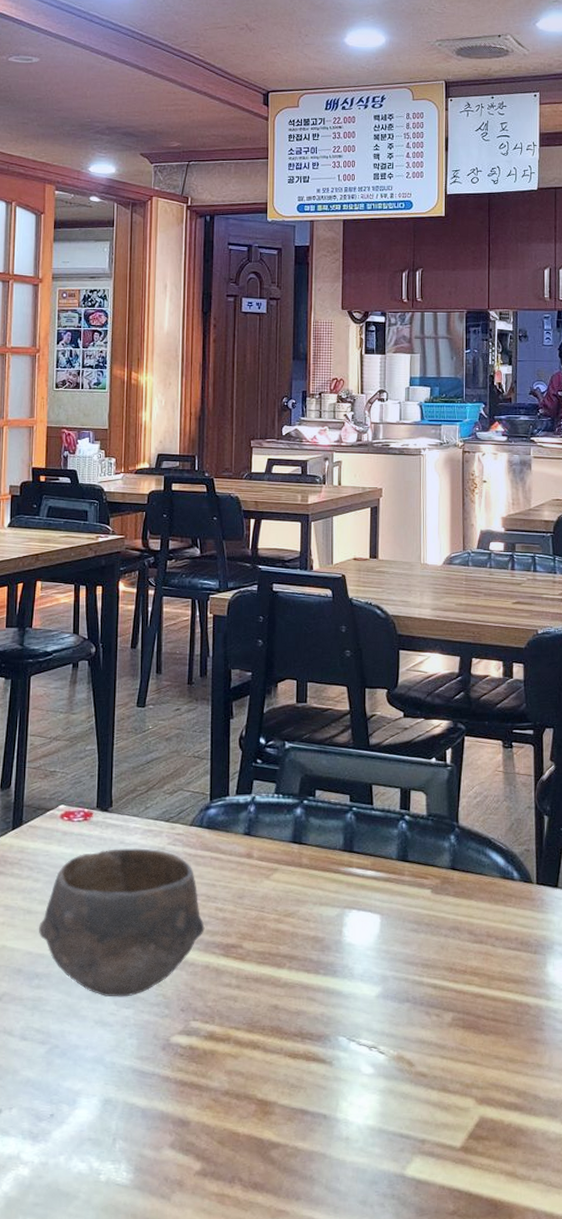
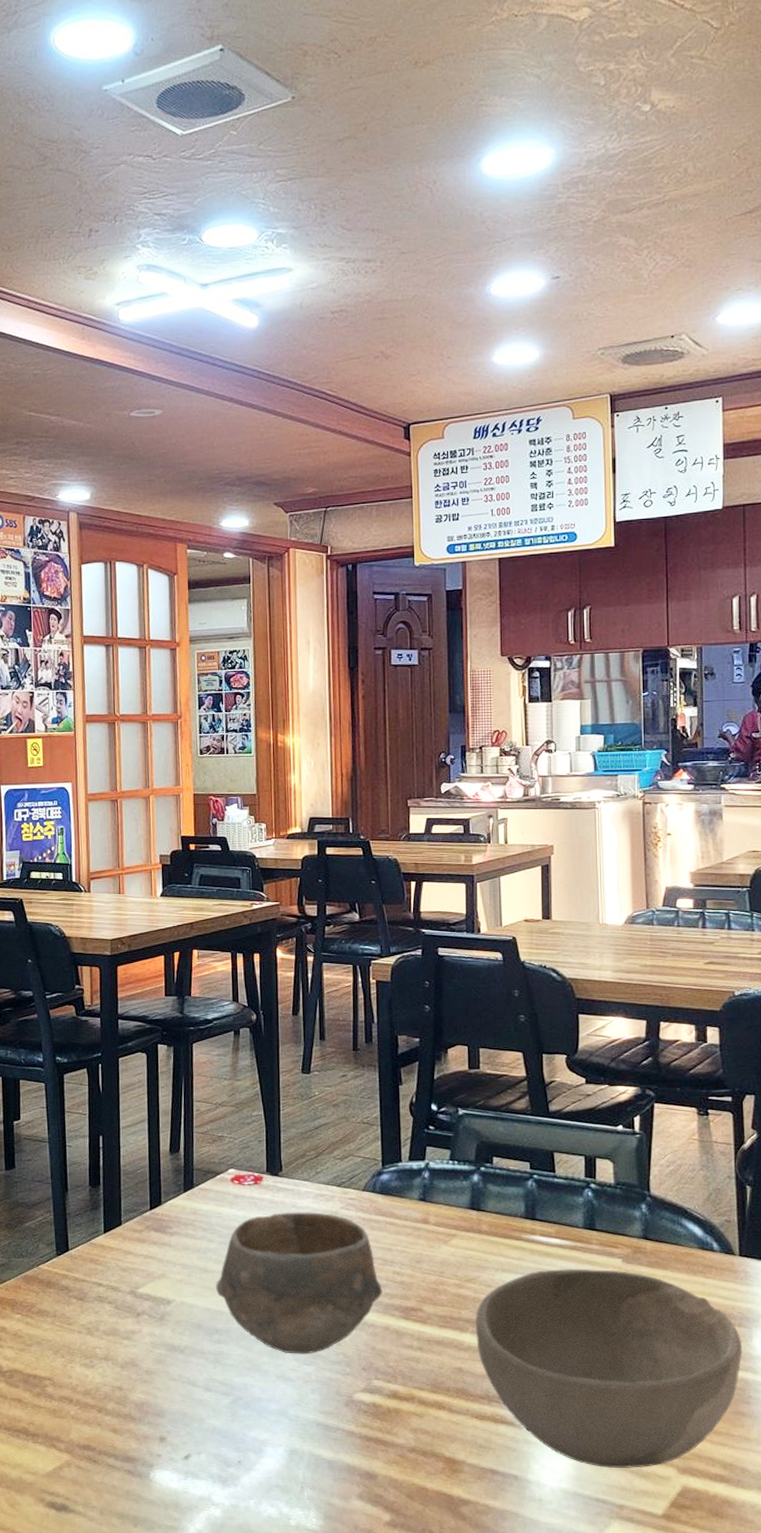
bowl: none [292,900,538,1103] -> present [475,1268,743,1469]

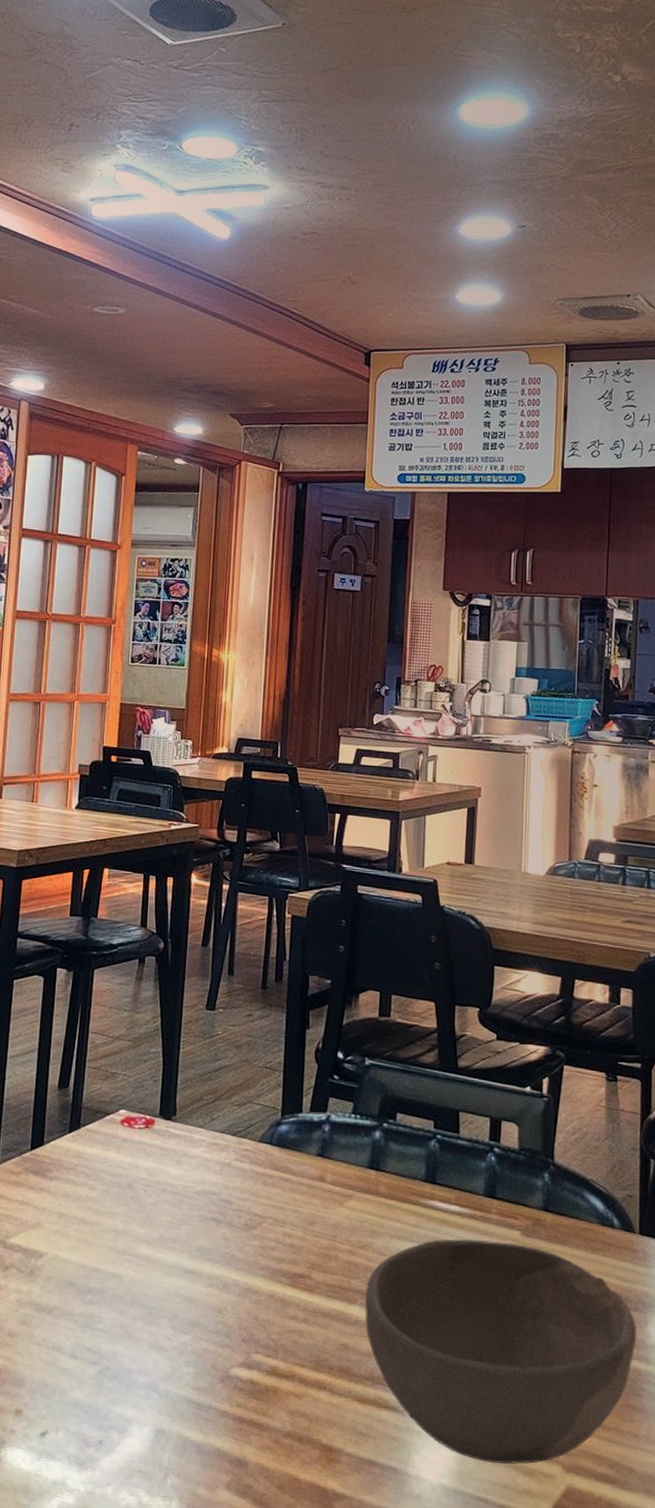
bowl: present [216,1212,383,1355] -> none [93,1160,271,1322]

